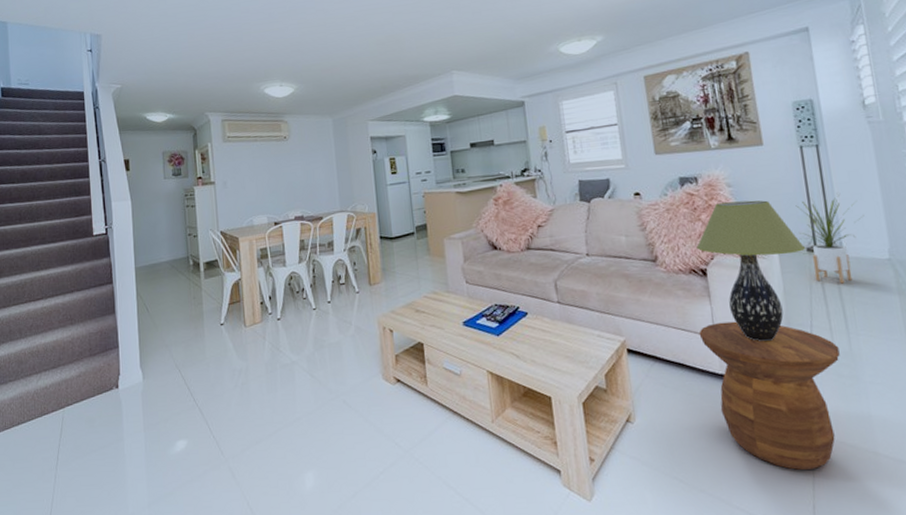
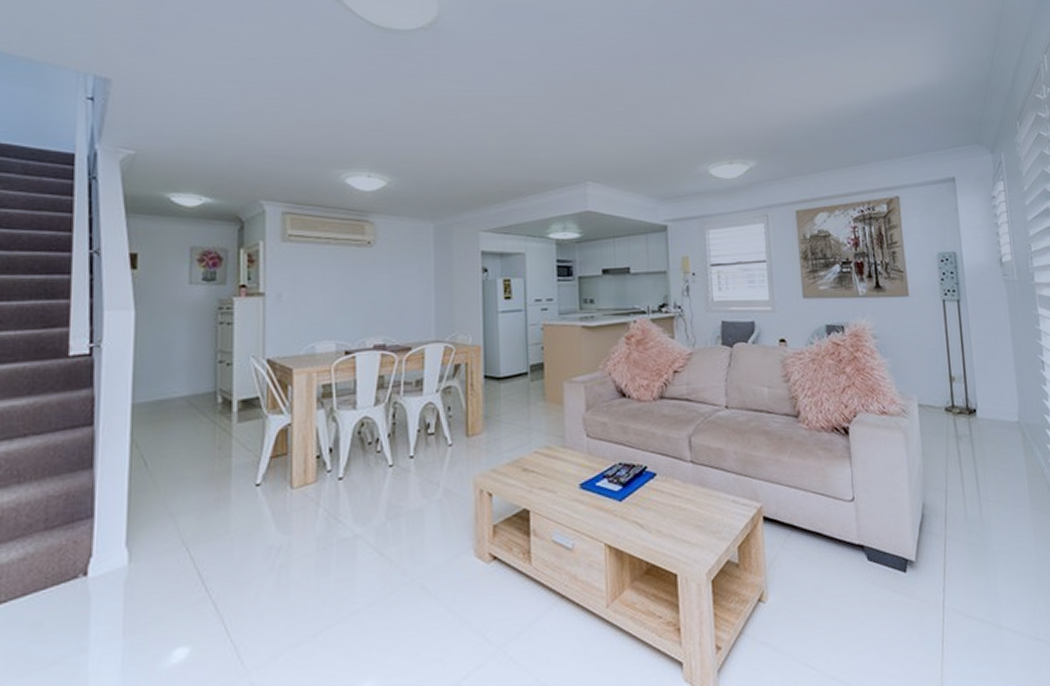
table lamp: present [696,200,806,342] -> none [840,354,944,509]
side table: present [699,321,840,470] -> none [838,485,971,649]
house plant: present [795,193,864,284] -> none [936,351,998,447]

